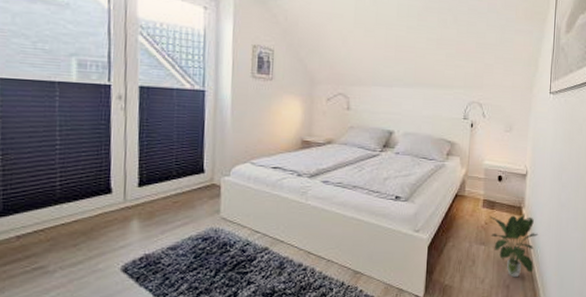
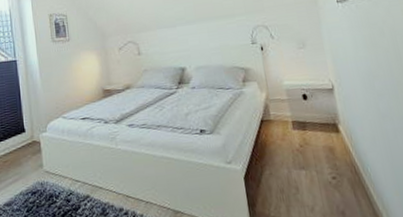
potted plant: present [489,213,539,278] -> none [303,129,369,203]

